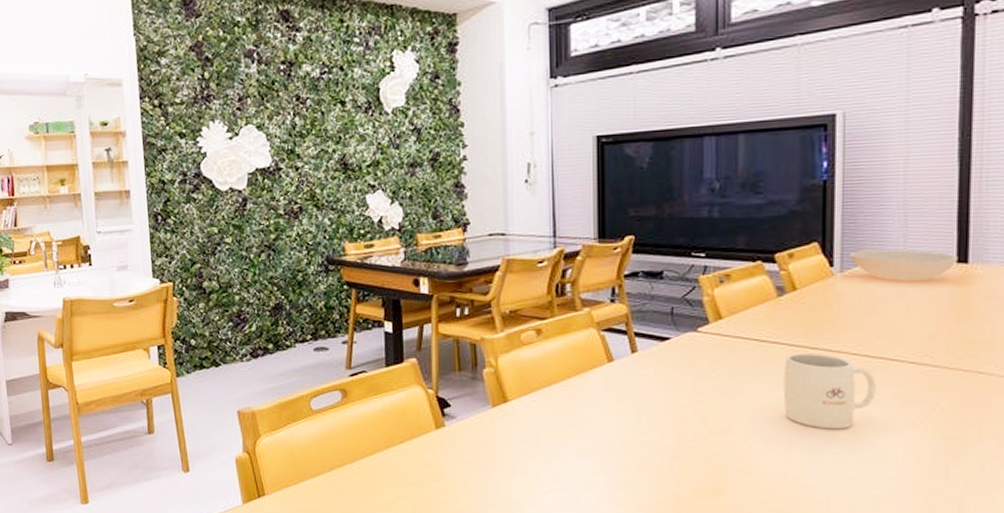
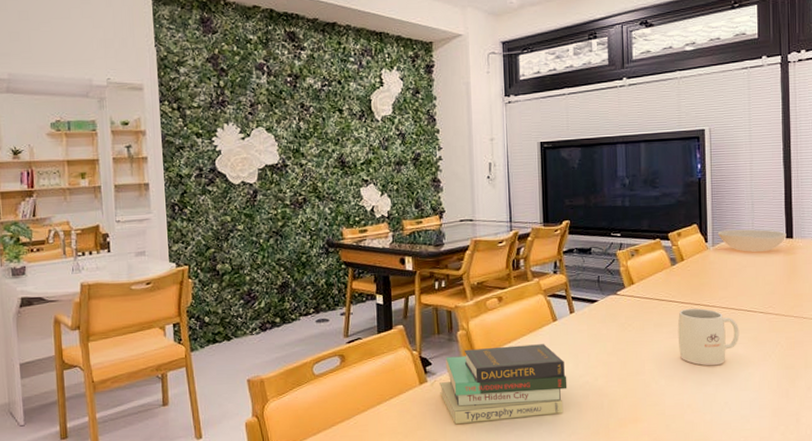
books: none [460,389,625,479] -> present [439,344,567,425]

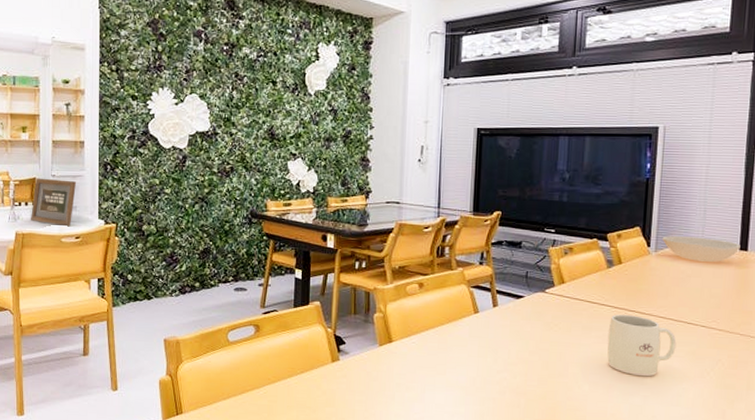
picture frame: none [96,224,143,273] -> present [31,178,76,227]
books: present [439,344,567,425] -> none [351,332,484,407]

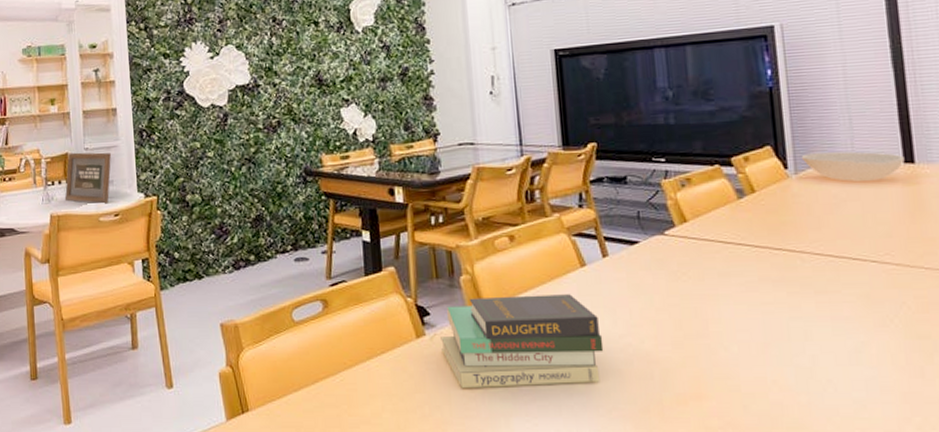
books: none [351,332,484,407] -> present [440,294,604,389]
mug: present [607,314,677,377] -> none [751,253,844,331]

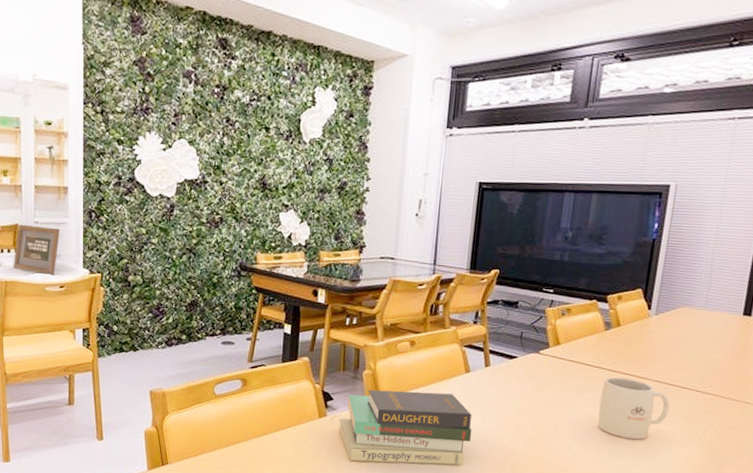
mug: none [751,253,844,331] -> present [597,377,670,440]
bowl: present [801,151,905,182] -> none [663,299,745,327]

